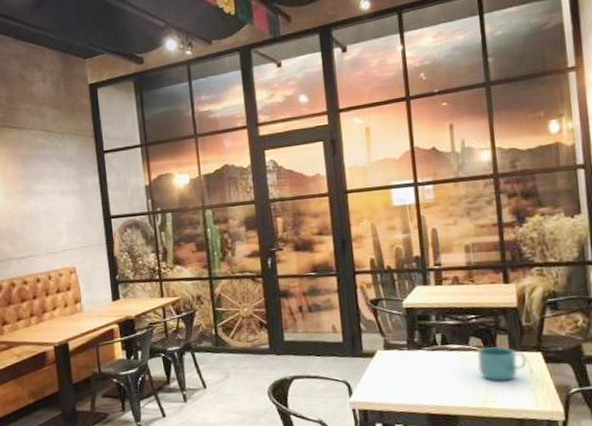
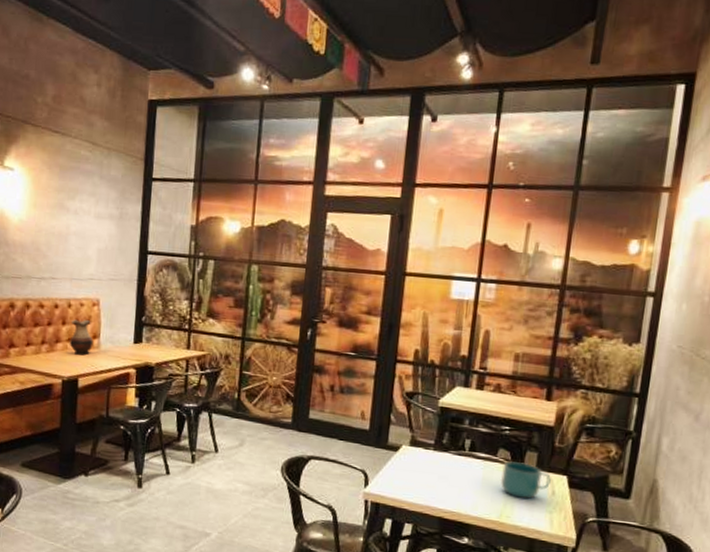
vase: none [54,287,77,322] -> present [69,319,94,356]

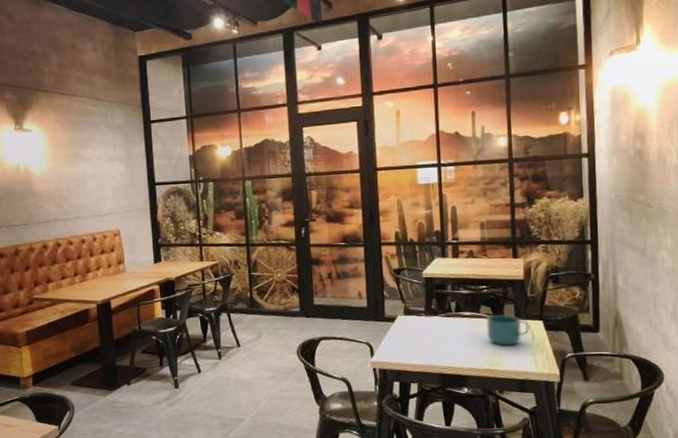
vase: present [69,319,94,356] -> none [98,248,120,282]

